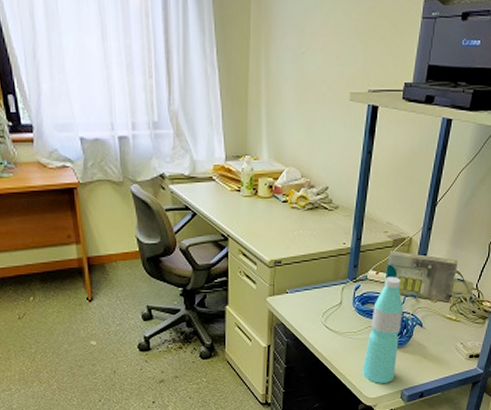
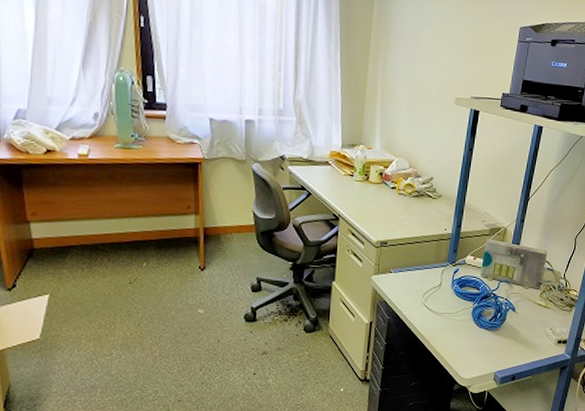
water bottle: present [362,276,404,383] -> none [458,262,499,364]

